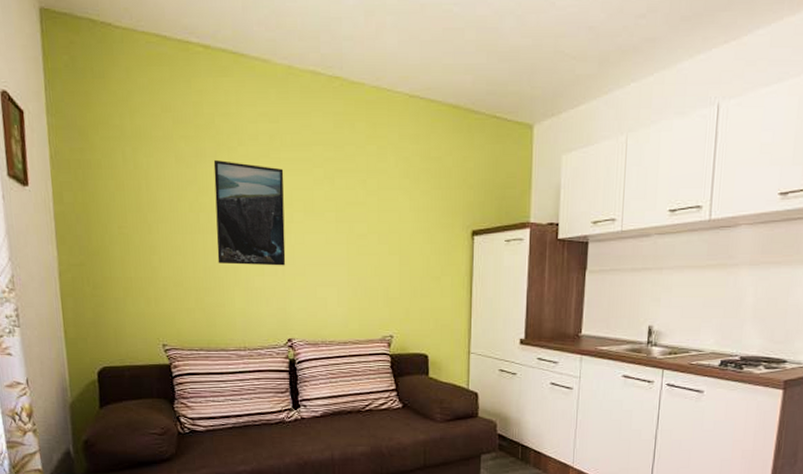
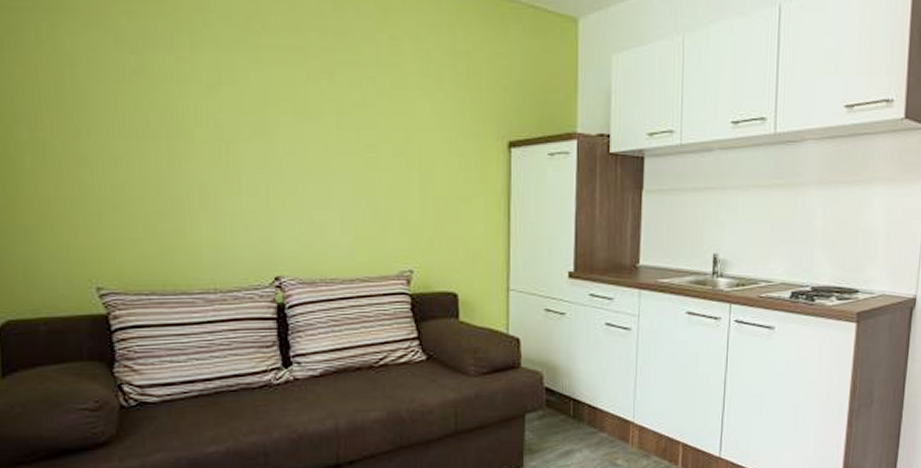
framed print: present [213,159,286,266] -> none [168,43,271,183]

